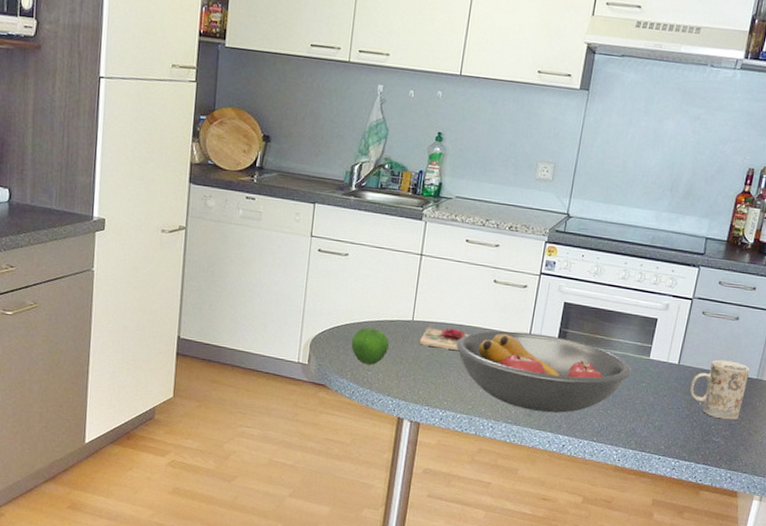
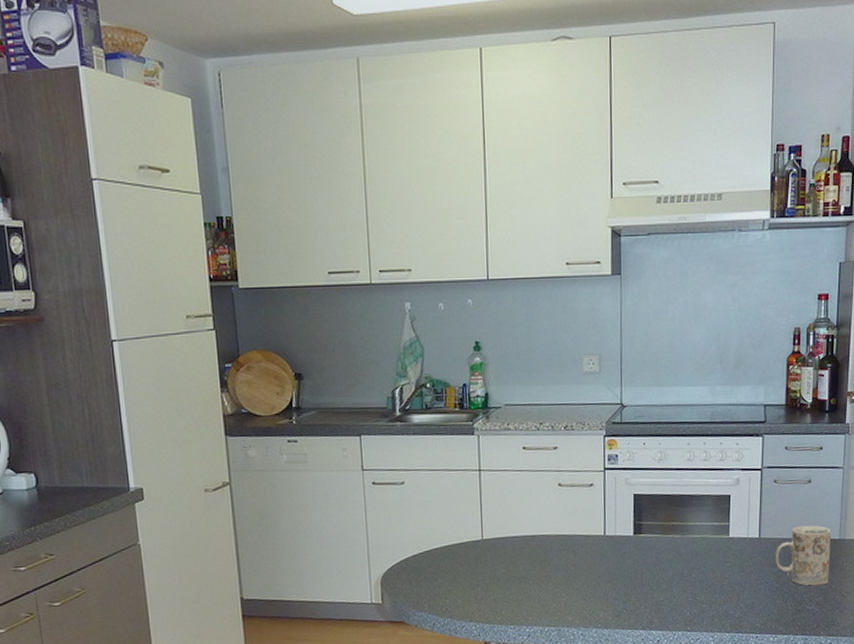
apple: present [351,327,389,365] -> none [423,554,462,593]
cutting board: present [420,324,469,350] -> none [493,540,543,563]
fruit bowl: present [455,331,632,413] -> none [530,530,714,611]

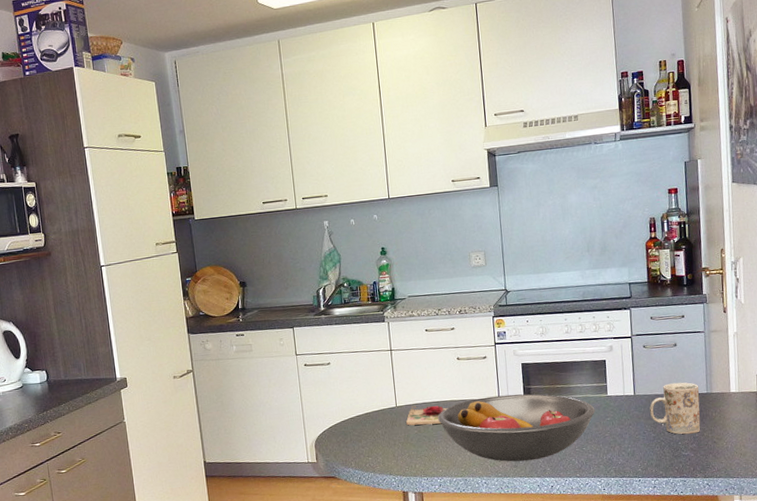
cutting board: none [493,540,543,563] -> present [406,406,447,426]
fruit bowl: none [530,530,714,611] -> present [437,393,595,462]

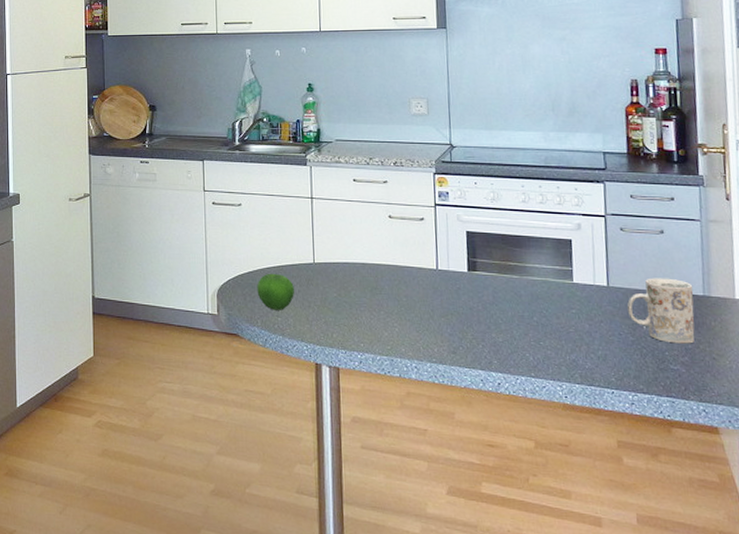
apple: none [349,420,381,452] -> present [257,273,294,310]
cutting board: present [406,406,447,426] -> none [325,265,374,289]
fruit bowl: present [437,393,595,462] -> none [361,265,557,349]

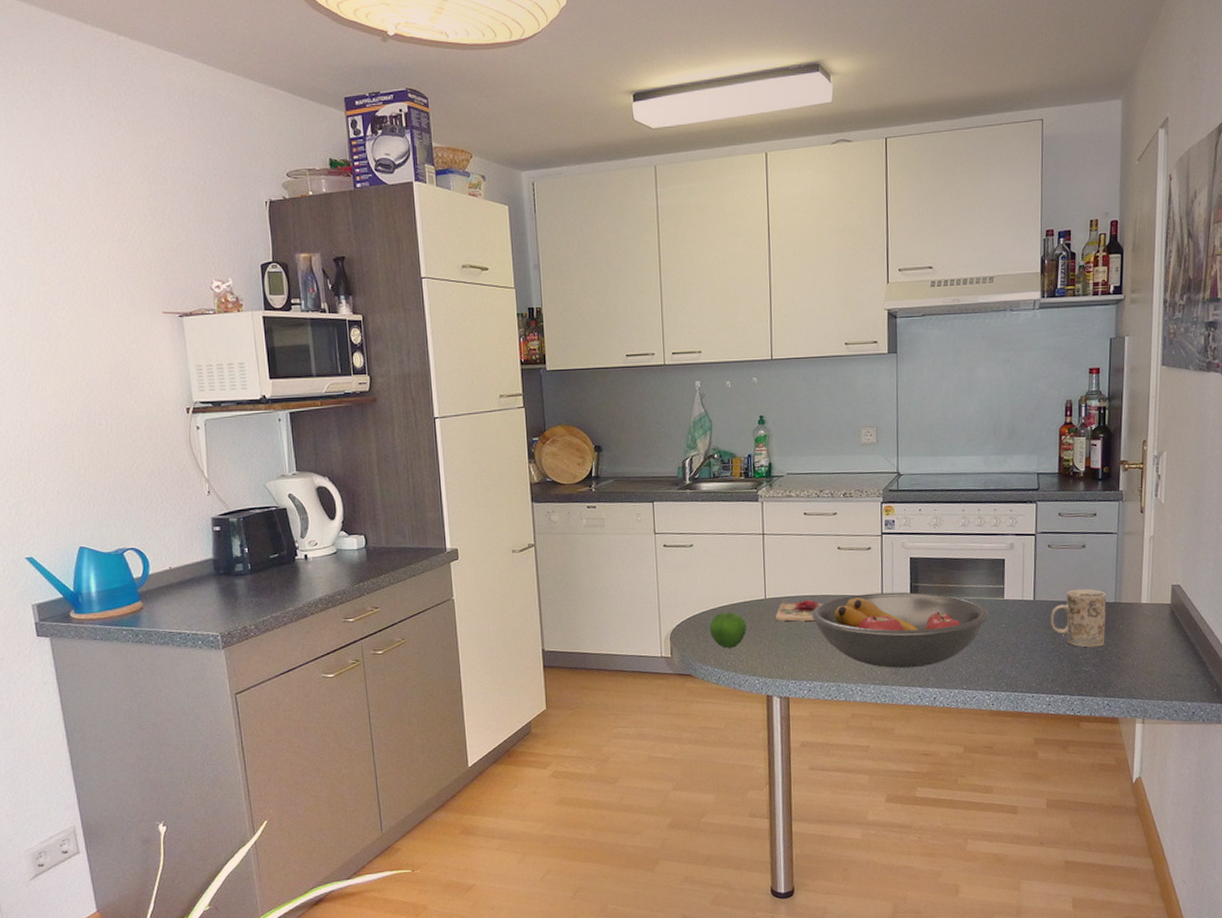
cutting board: none [325,265,374,289] -> present [776,599,823,621]
fruit bowl: none [361,265,557,349] -> present [811,592,989,669]

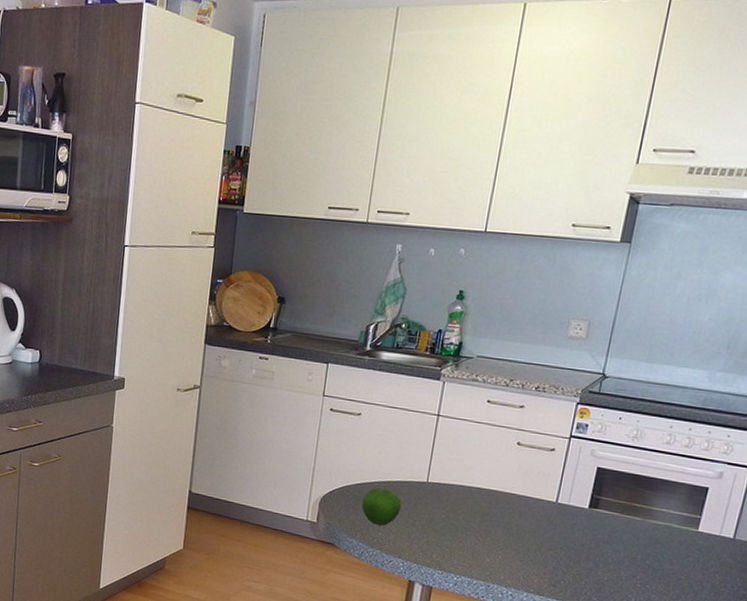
cutting board: present [776,599,823,621] -> none [434,486,489,514]
fruit bowl: present [811,592,989,669] -> none [473,495,677,585]

